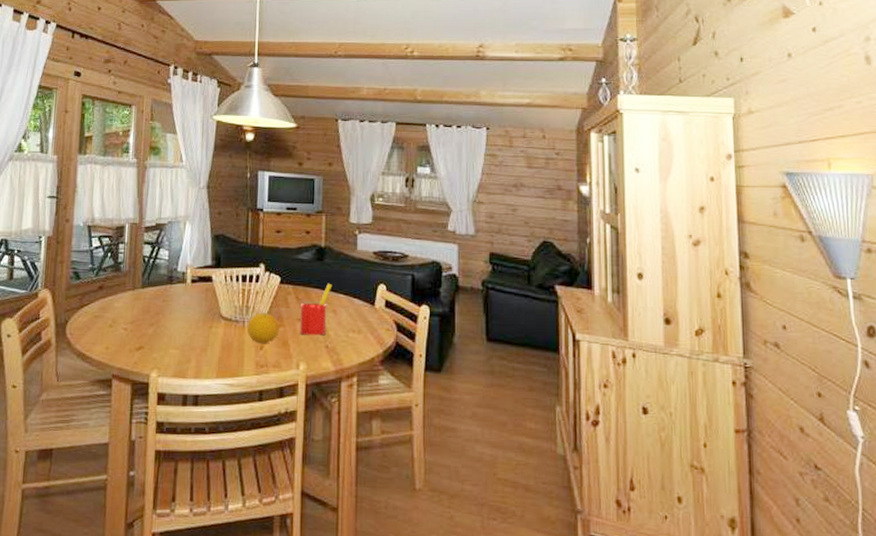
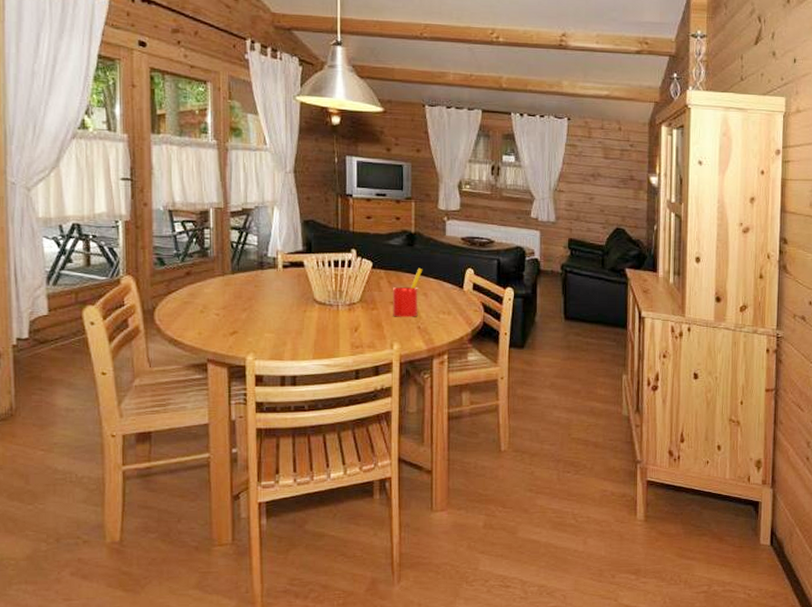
fruit: present [247,312,280,344] -> none [341,296,374,326]

